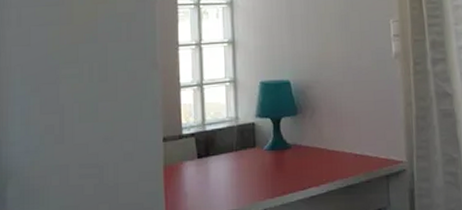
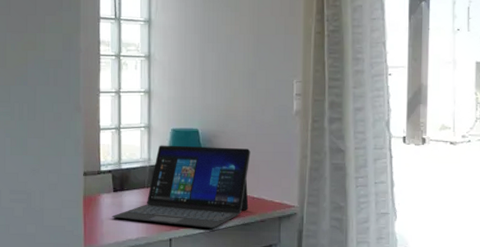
laptop: none [197,98,352,195] -> present [112,145,251,229]

